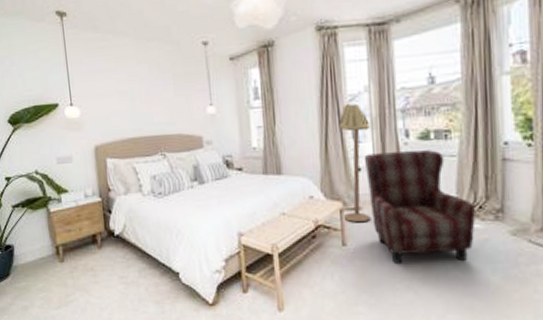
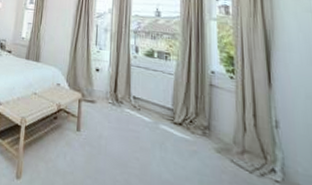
floor lamp: present [338,103,371,222] -> none [81,19,110,114]
armchair: present [363,150,475,263] -> none [102,59,186,167]

